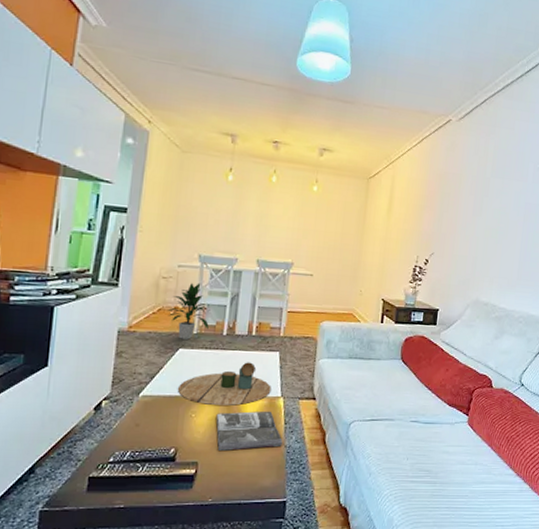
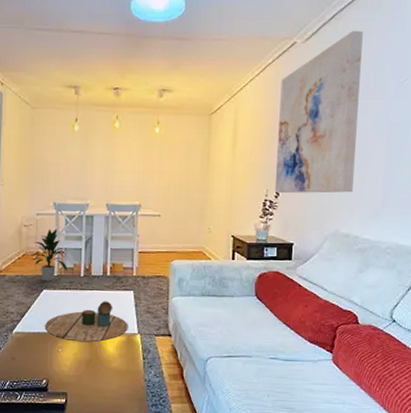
magazine: present [216,411,283,451] -> none [80,346,143,383]
wall art: none [424,116,509,264] -> present [274,30,363,194]

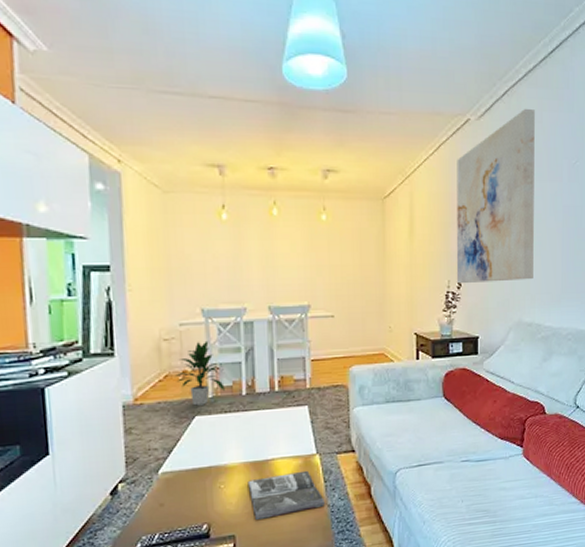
decorative tray: present [45,301,128,342] -> none [201,421,305,473]
magazine: none [80,346,143,383] -> present [247,470,326,520]

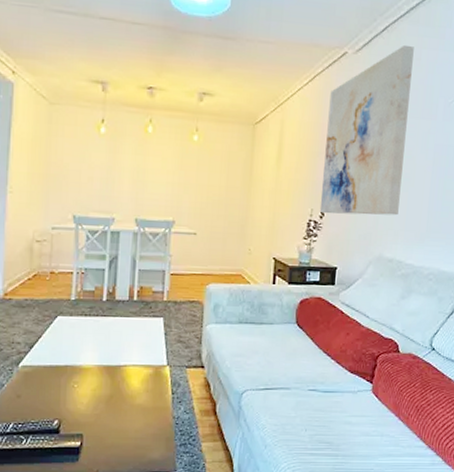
indoor plant: present [176,340,225,406] -> none [43,245,87,306]
magazine: present [247,470,326,520] -> none [99,380,172,422]

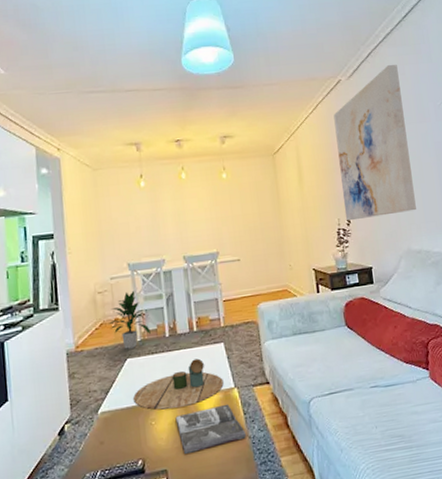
indoor plant: none [43,245,87,306] -> present [109,290,151,349]
decorative tray: none [59,329,156,375] -> present [134,358,224,410]
magazine: none [99,380,172,422] -> present [175,403,247,454]

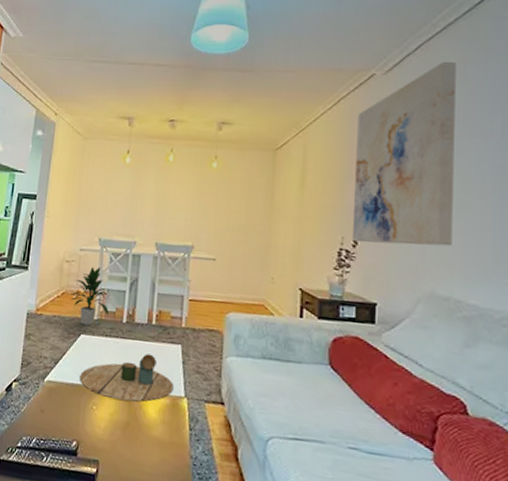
magazine: present [175,403,247,454] -> none [116,408,189,456]

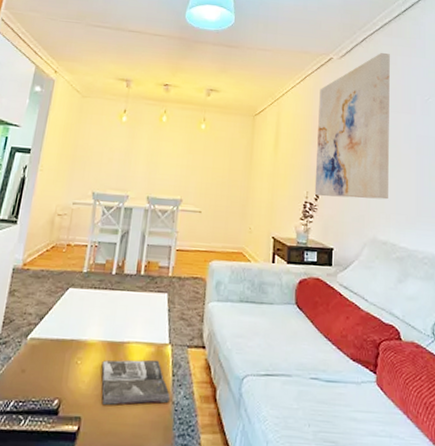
indoor plant: present [70,266,109,326] -> none [60,219,99,279]
decorative tray: present [80,354,174,402] -> none [65,304,159,352]
magazine: none [116,408,189,456] -> present [101,359,171,405]

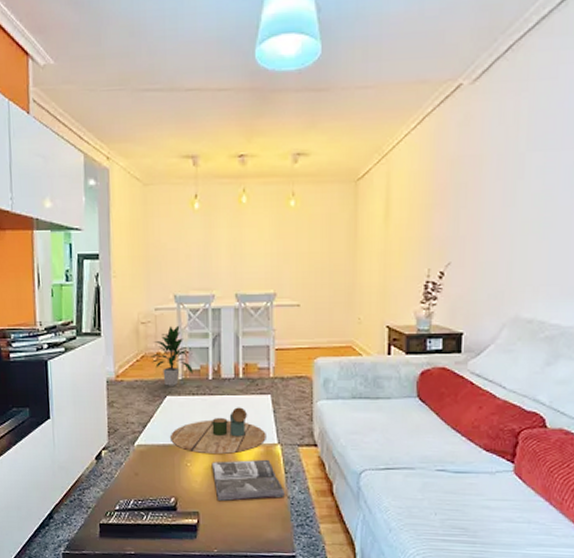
indoor plant: none [60,219,99,279] -> present [151,325,193,386]
decorative tray: none [65,304,159,352] -> present [171,407,266,454]
wall art: present [314,52,390,200] -> none [438,63,548,273]

